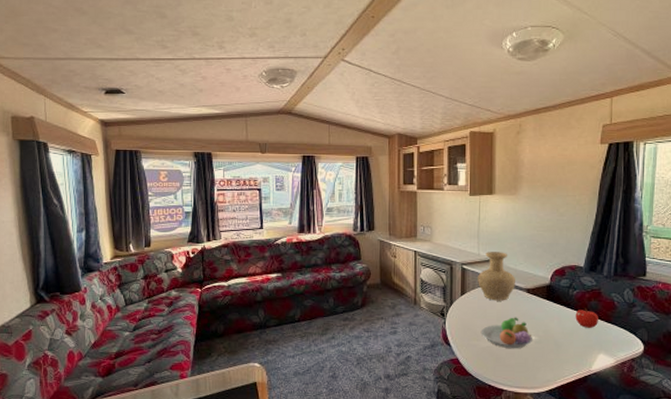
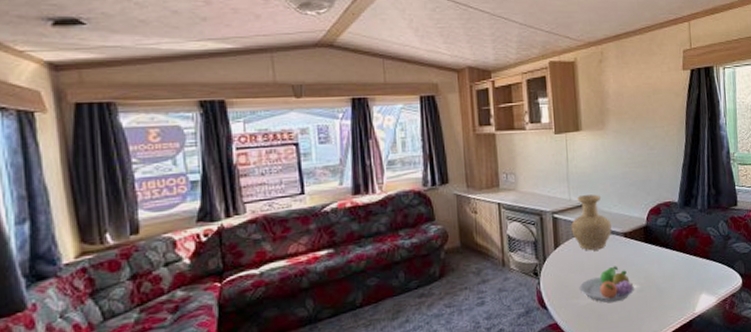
fruit: present [575,309,598,328] -> none [674,247,697,268]

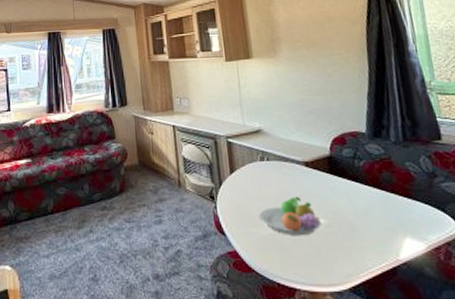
vase: present [571,194,612,251] -> none [246,121,291,178]

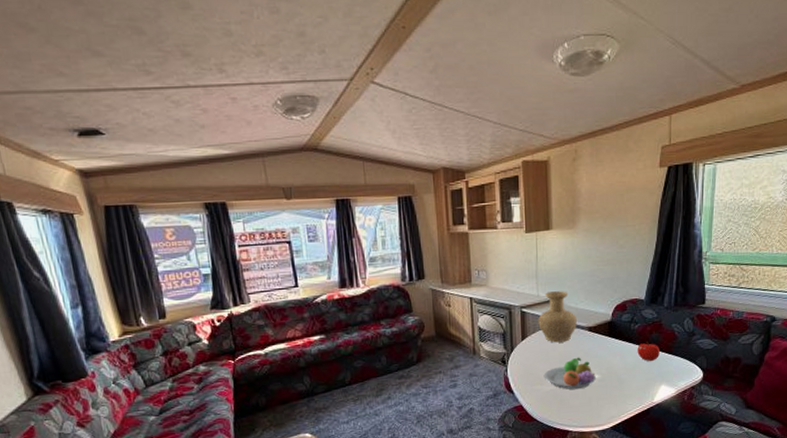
vase: none [246,121,291,178] -> present [538,291,577,343]
fruit: none [366,182,396,206] -> present [637,342,660,361]

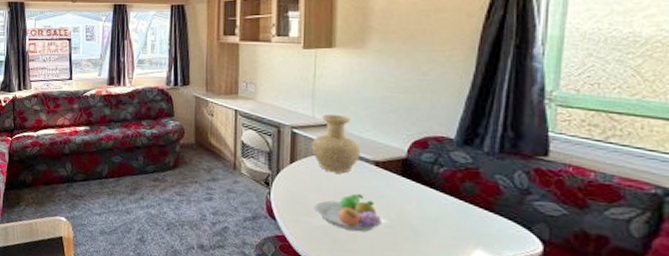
fruit: present [637,342,660,361] -> none [441,191,475,216]

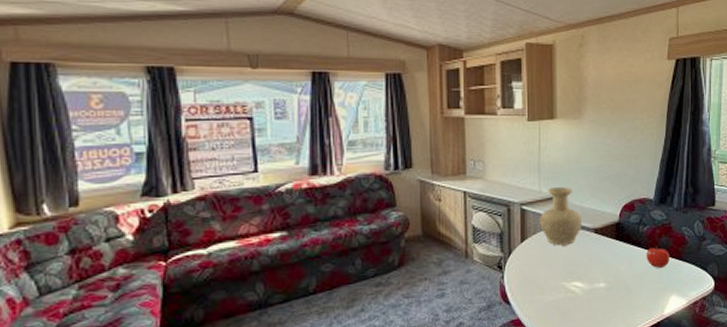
fruit bowl: present [315,193,381,232] -> none [546,262,602,300]
fruit: none [441,191,475,216] -> present [646,246,669,268]

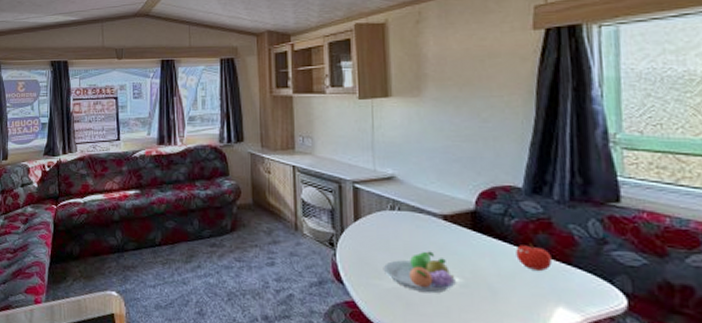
vase: present [540,187,582,246] -> none [375,167,426,230]
fruit bowl: none [546,262,602,300] -> present [384,251,456,293]

